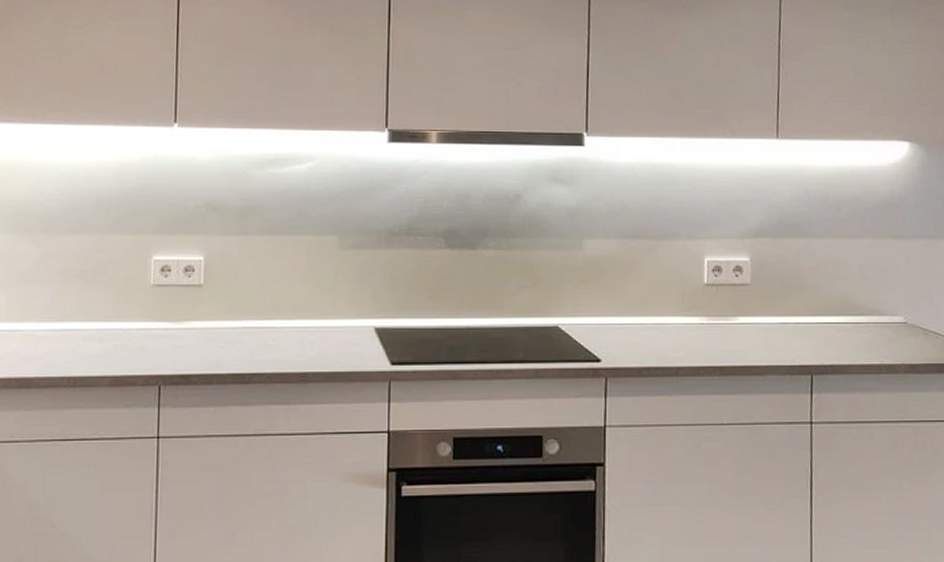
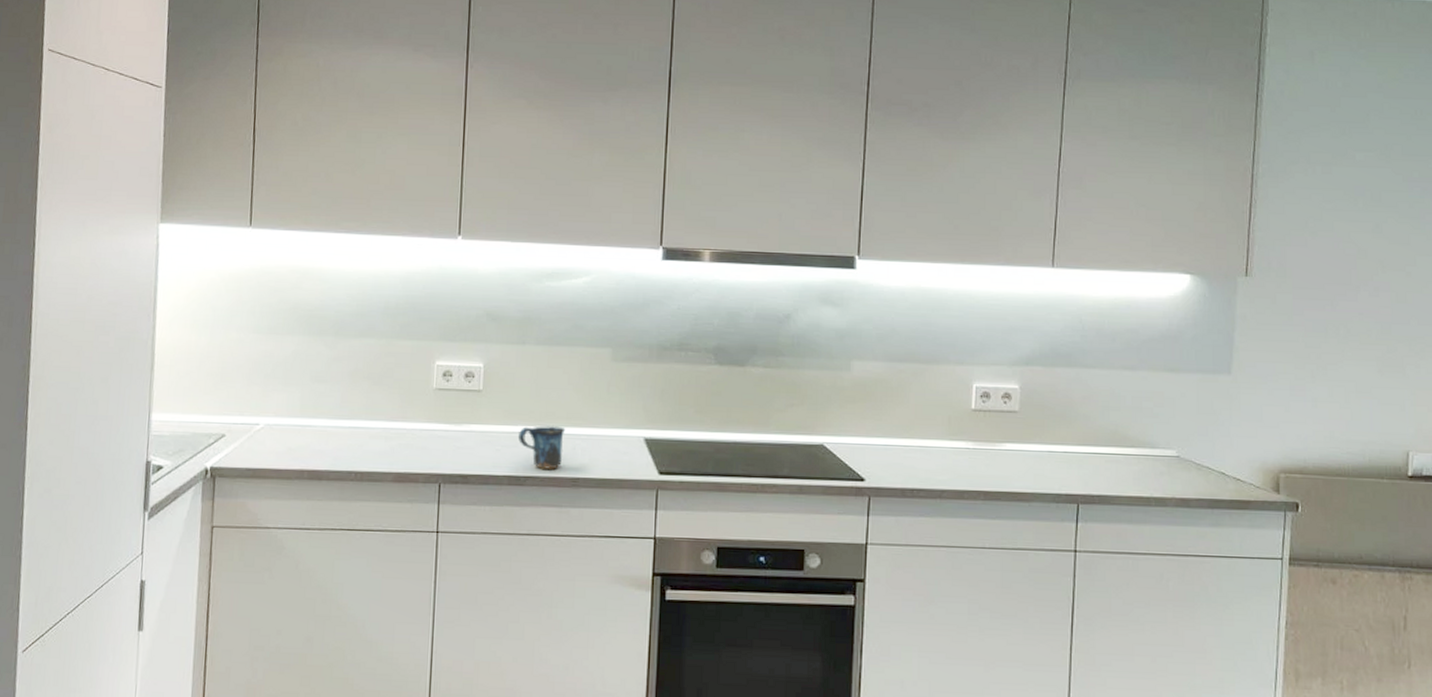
mug: none [243,319,292,365] -> present [519,426,566,469]

